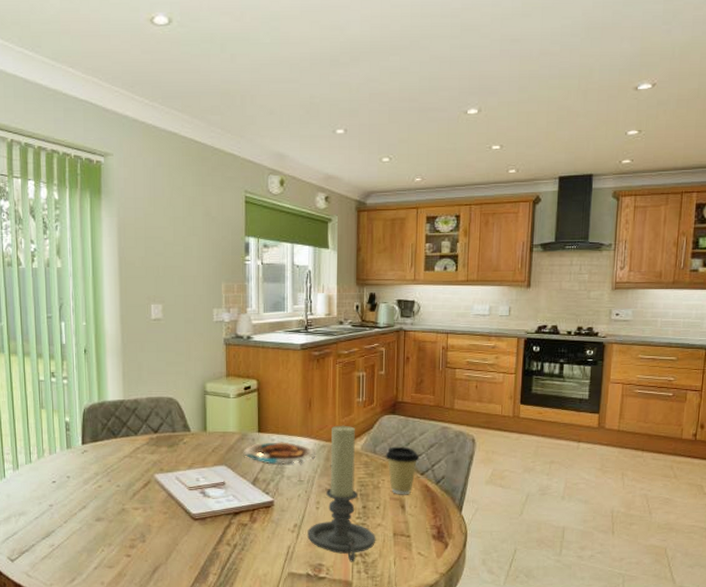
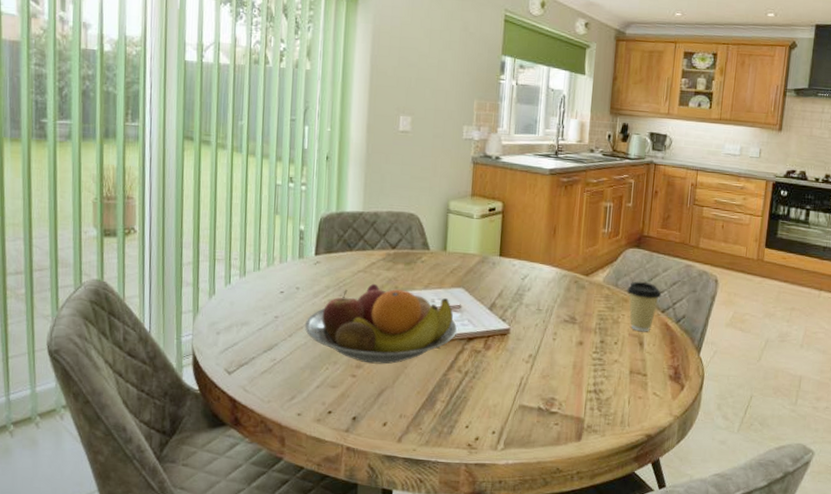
fruit bowl: none [78,467,224,543] -> present [304,283,458,364]
plate: present [243,442,316,465] -> none [482,267,557,292]
candle holder: present [307,425,376,562] -> none [542,255,612,398]

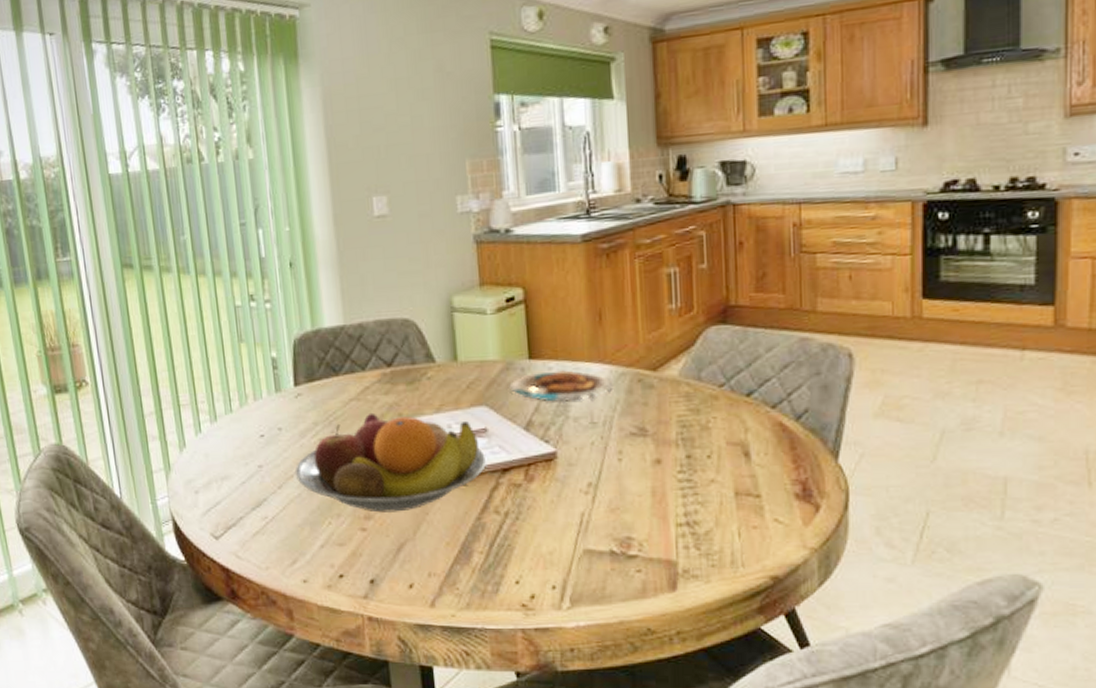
plate: none [482,267,557,292] -> present [509,370,613,402]
coffee cup: present [626,281,662,332] -> none [715,369,768,438]

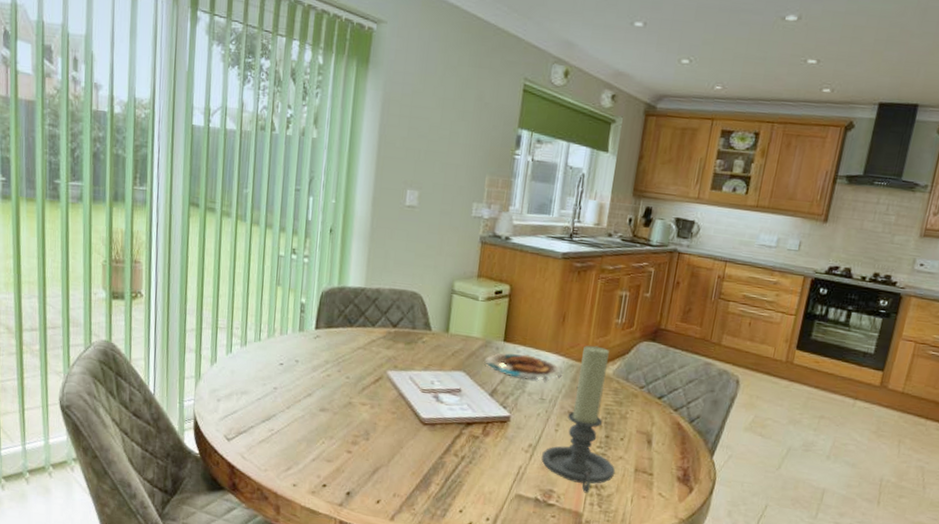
fruit bowl: present [294,412,487,513] -> none [302,361,457,443]
candle holder: none [607,343,710,534] -> present [541,345,616,493]

